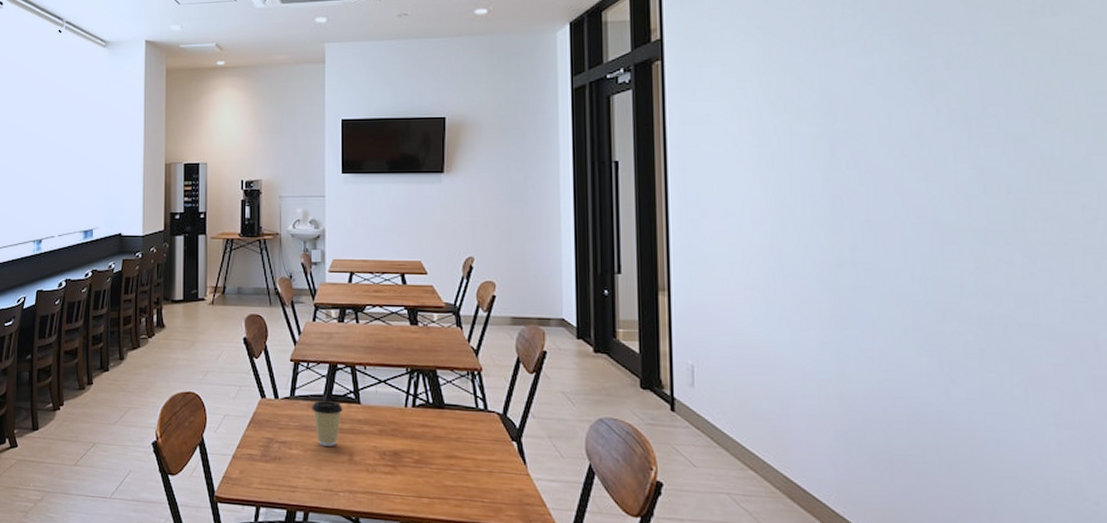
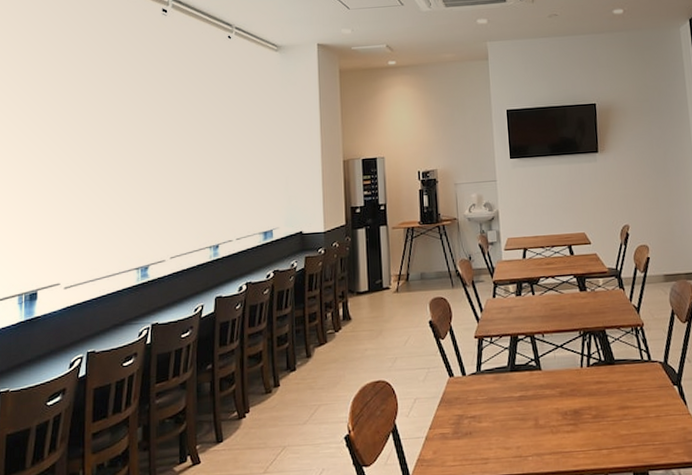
coffee cup: present [312,400,343,446] -> none [497,370,526,415]

